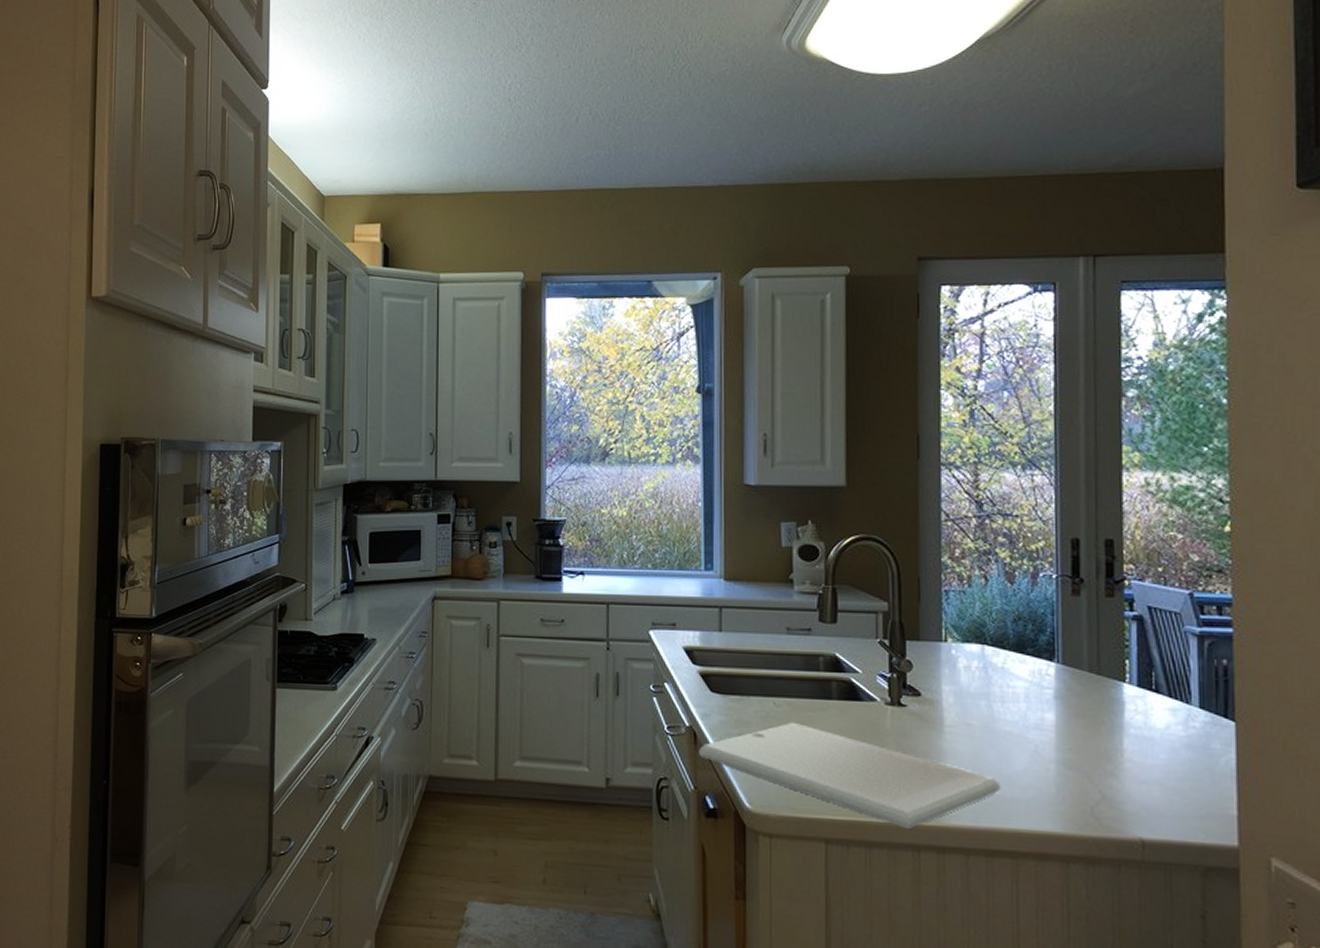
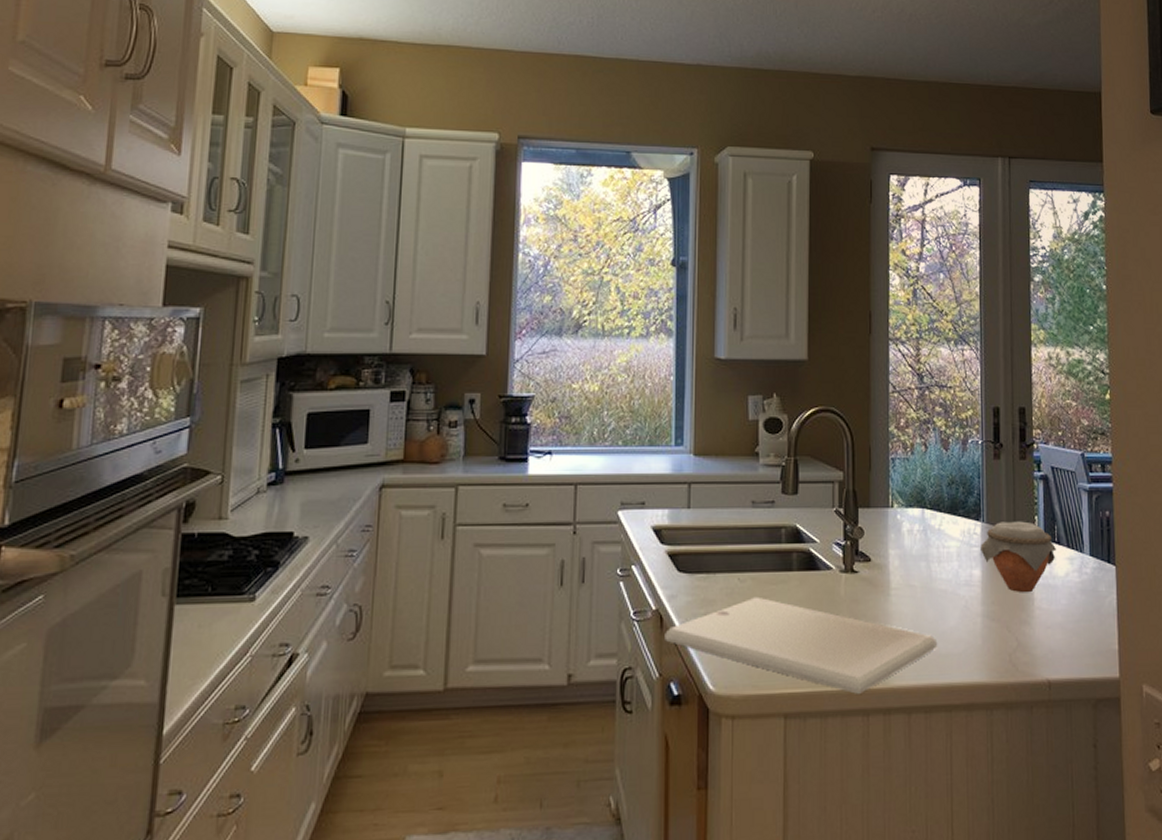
jar: none [1054,664,1153,743] -> present [980,521,1056,593]

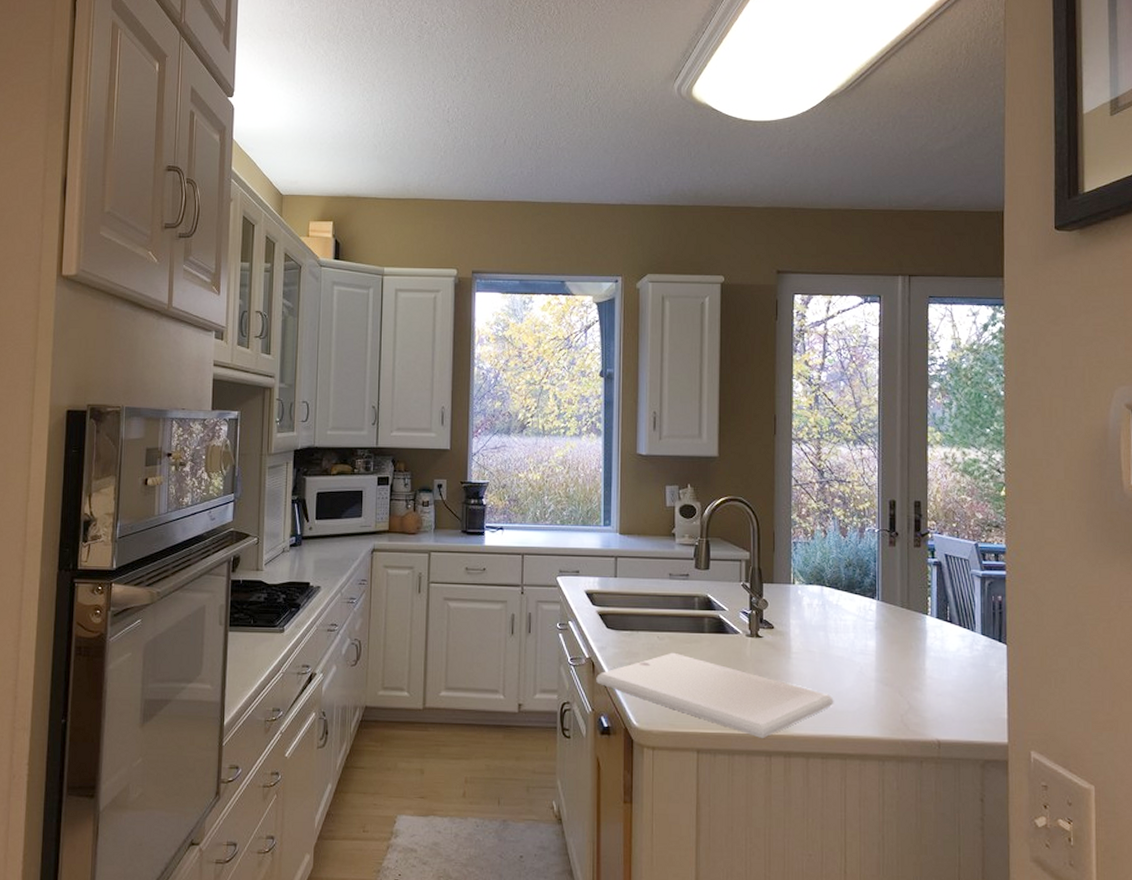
jar: present [980,521,1056,593] -> none [875,601,948,664]

